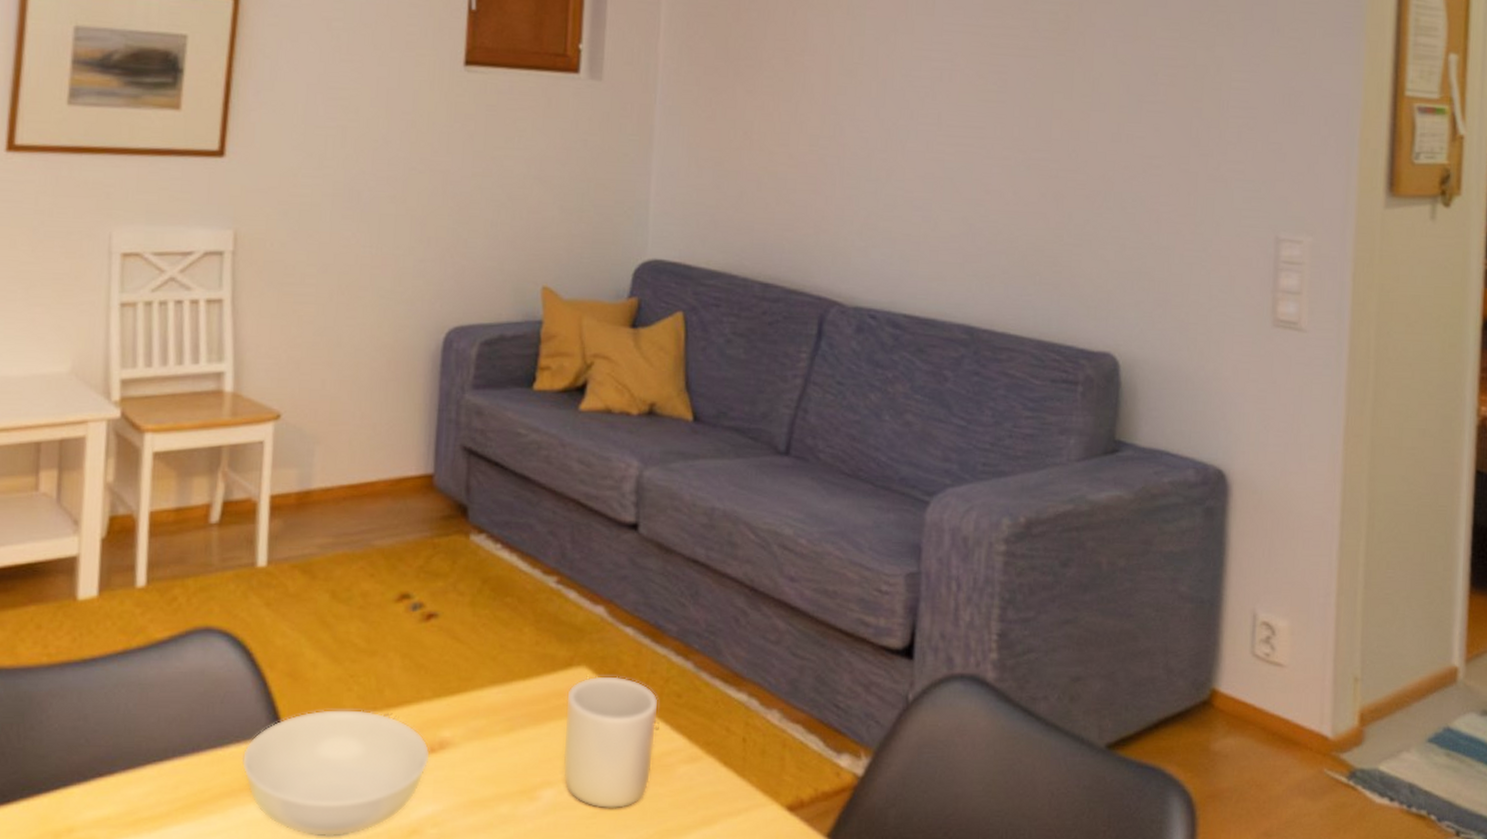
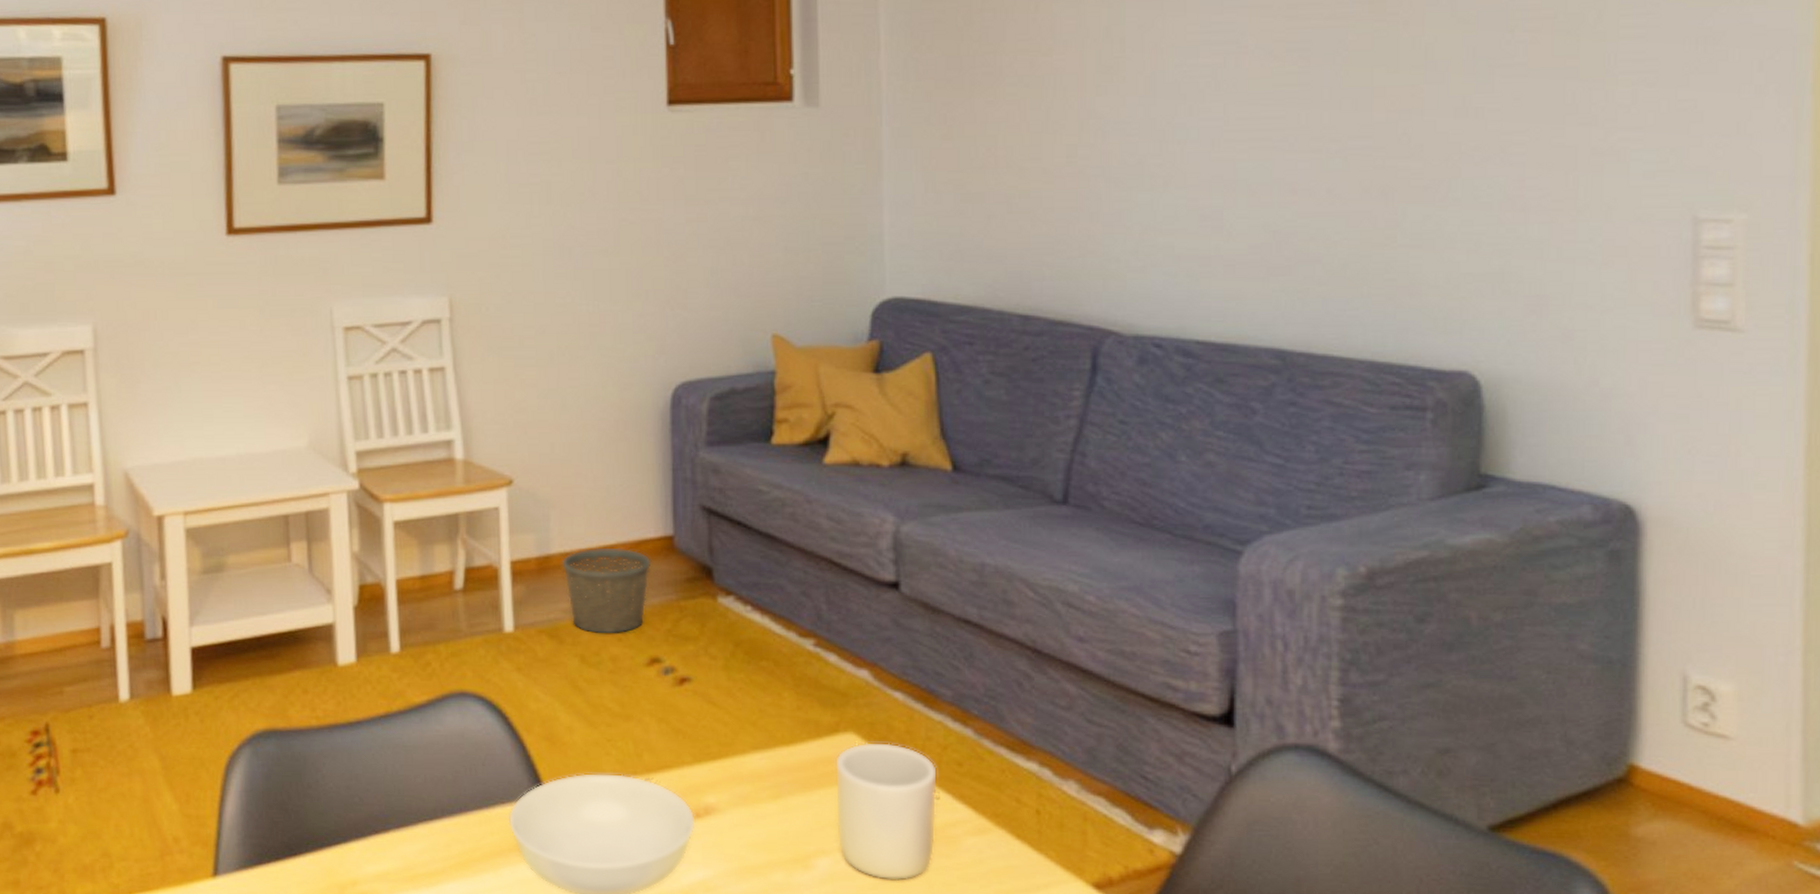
basket: none [321,484,410,570] -> present [561,547,652,634]

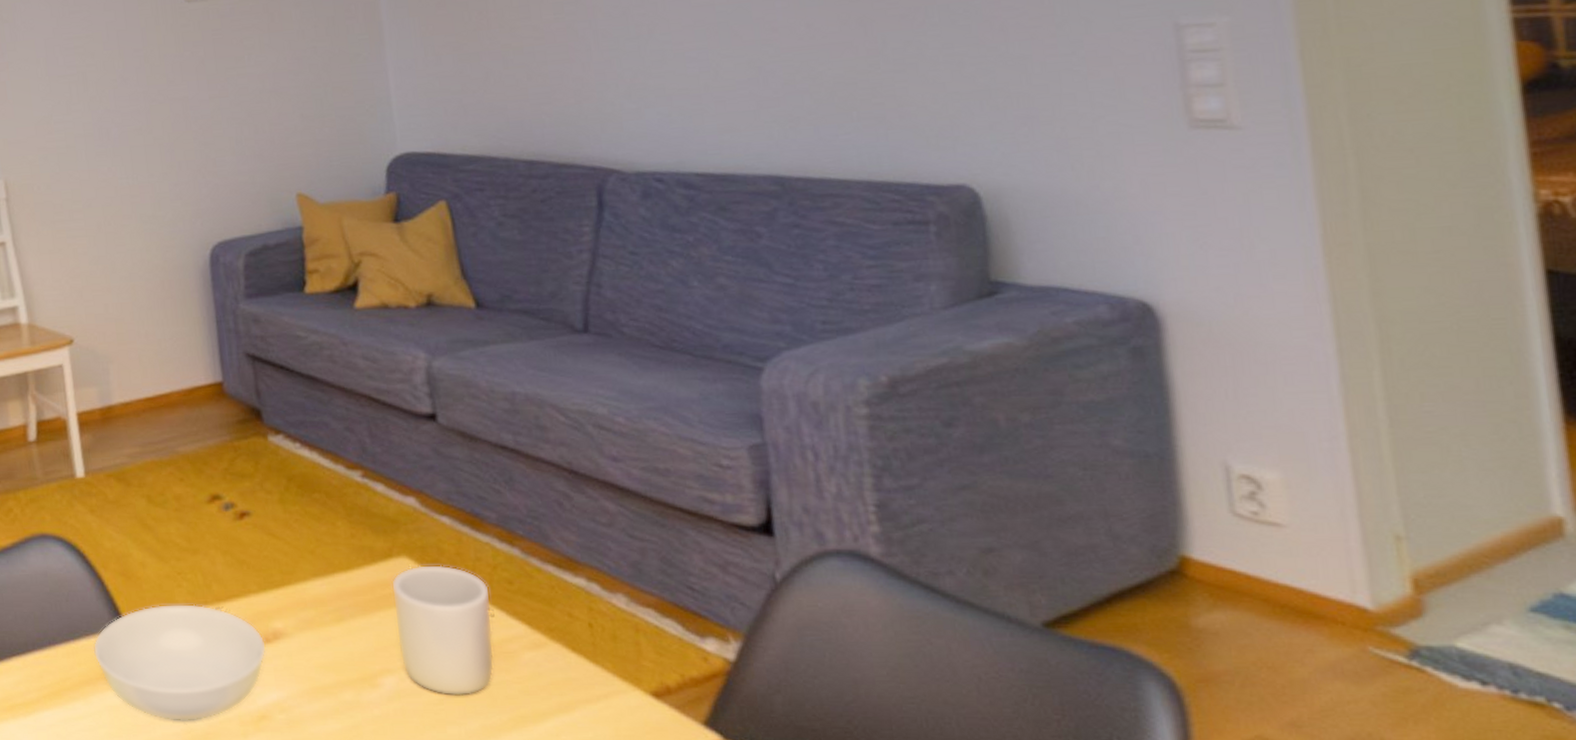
basket: present [561,547,652,634] -> none [122,395,205,476]

